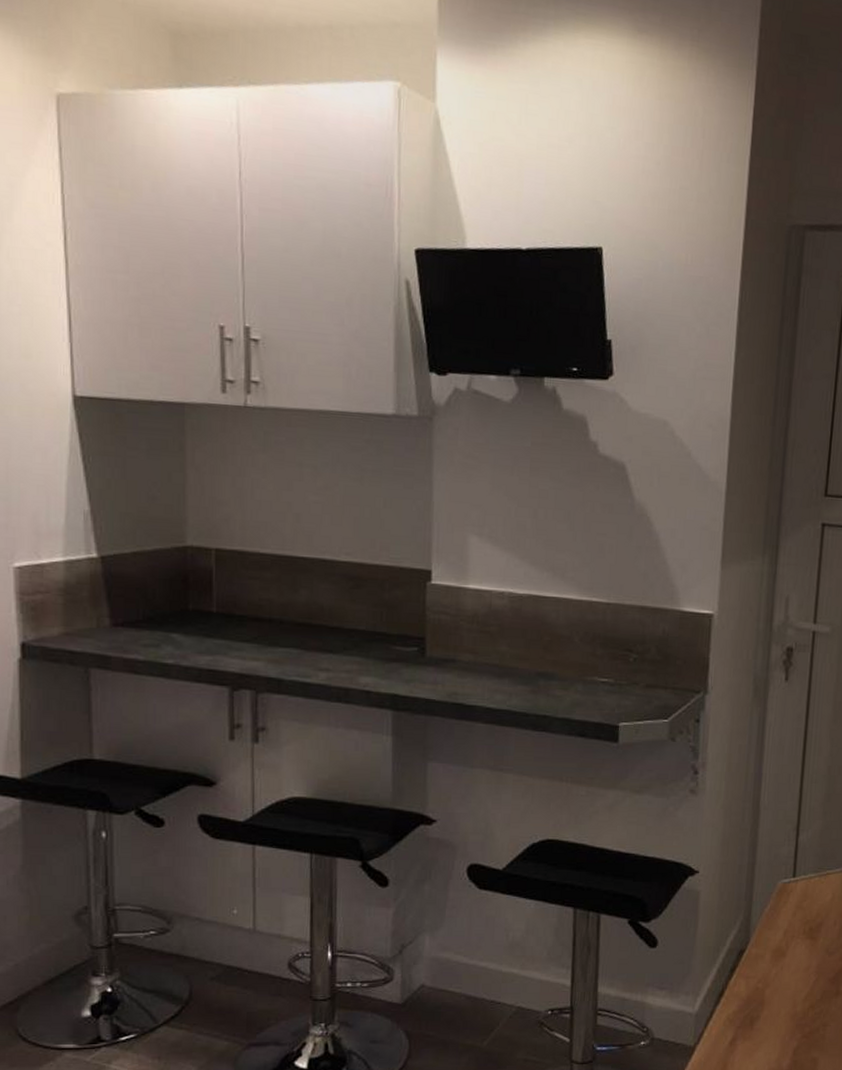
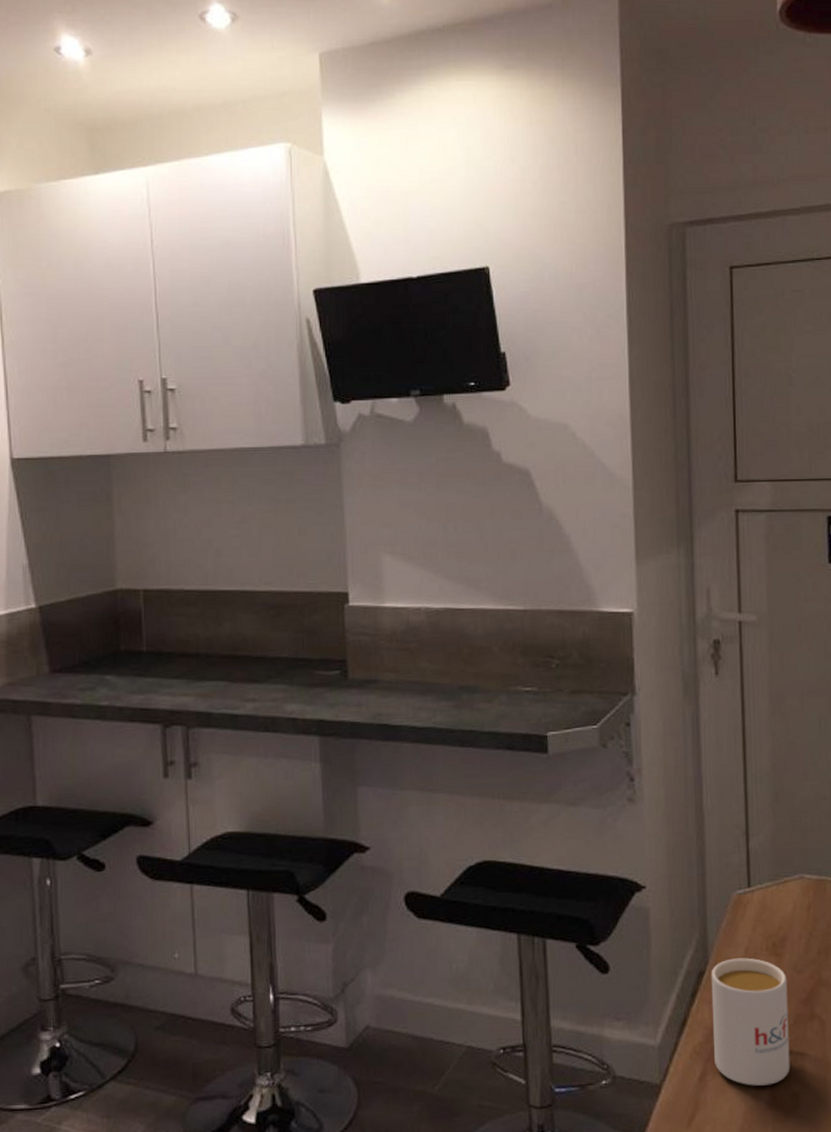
mug: none [745,939,819,1051] -> present [711,958,790,1086]

